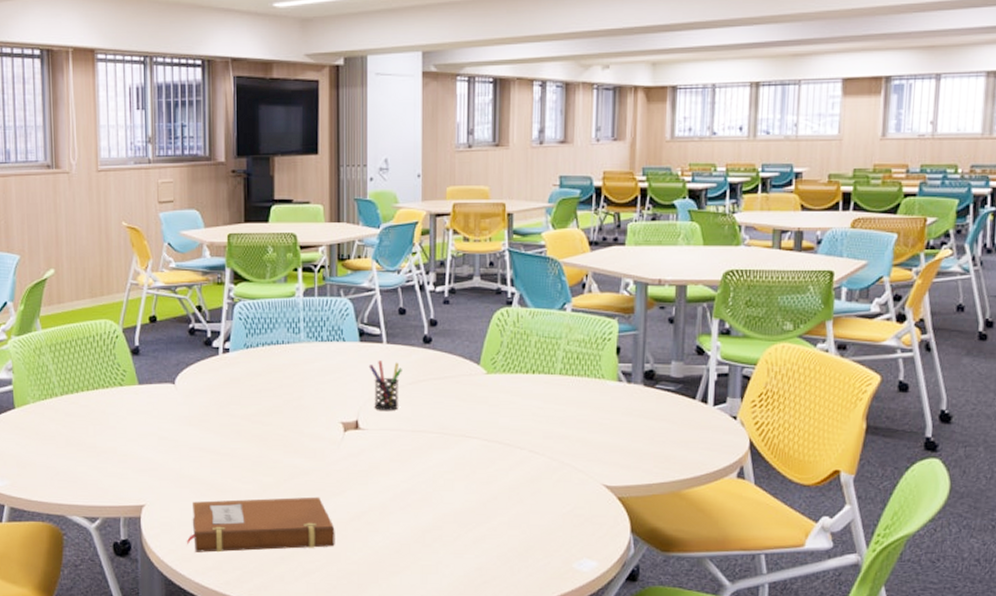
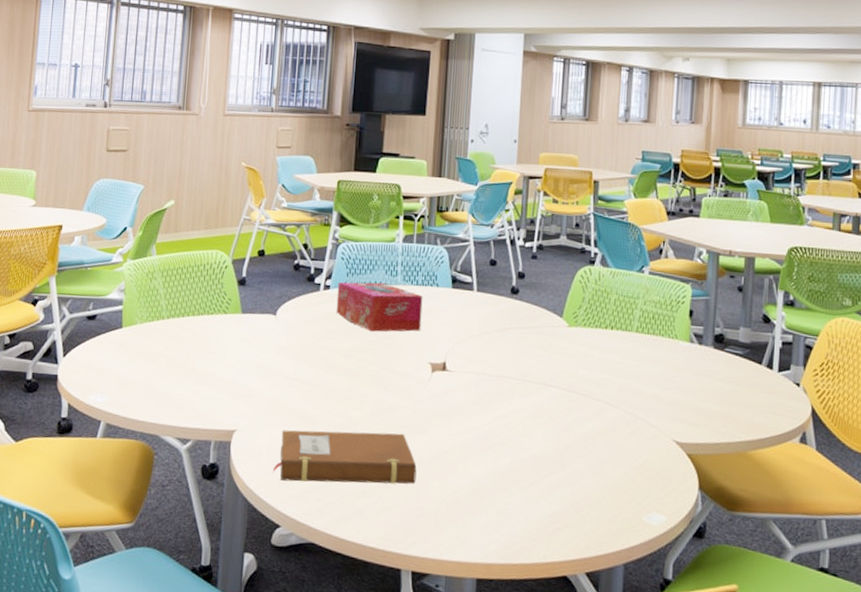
tissue box: none [237,342,329,394] -> present [336,282,423,332]
pen holder: present [368,361,402,410] -> none [459,307,490,355]

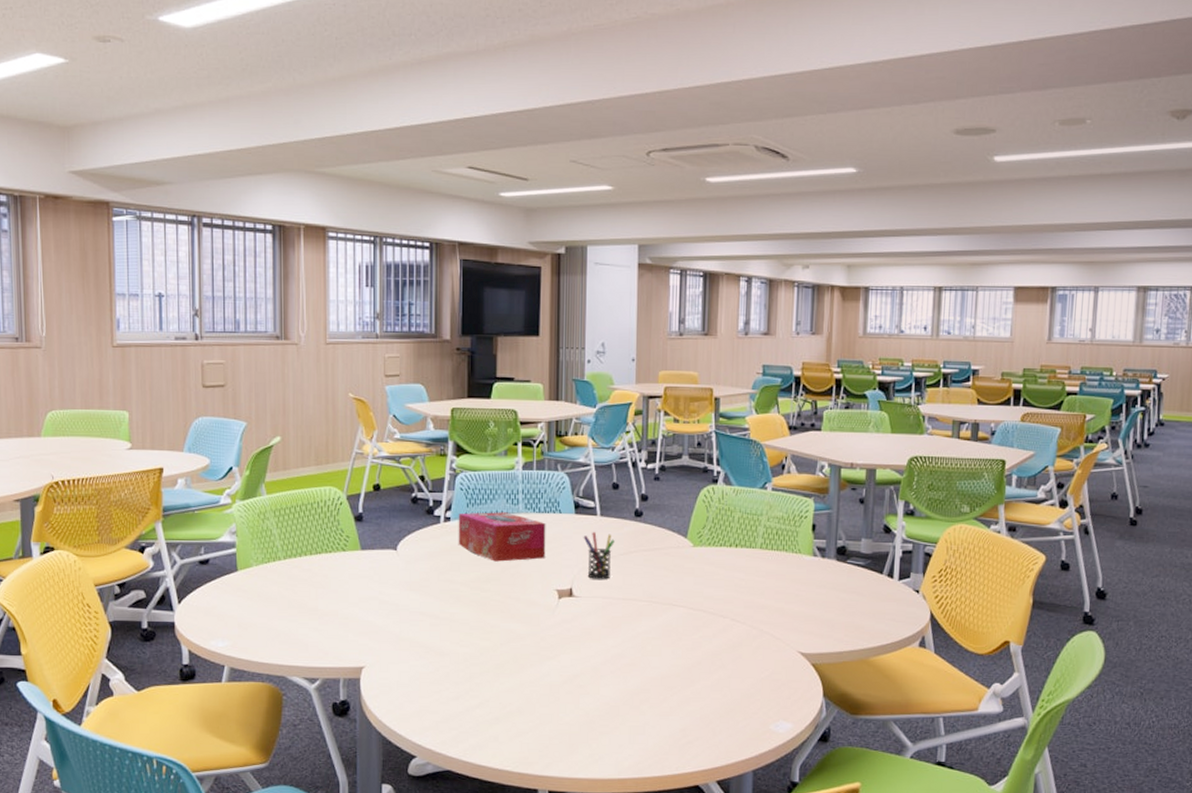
notebook: present [273,430,417,484] -> none [405,660,548,713]
pen holder: none [459,307,490,355] -> present [583,532,615,579]

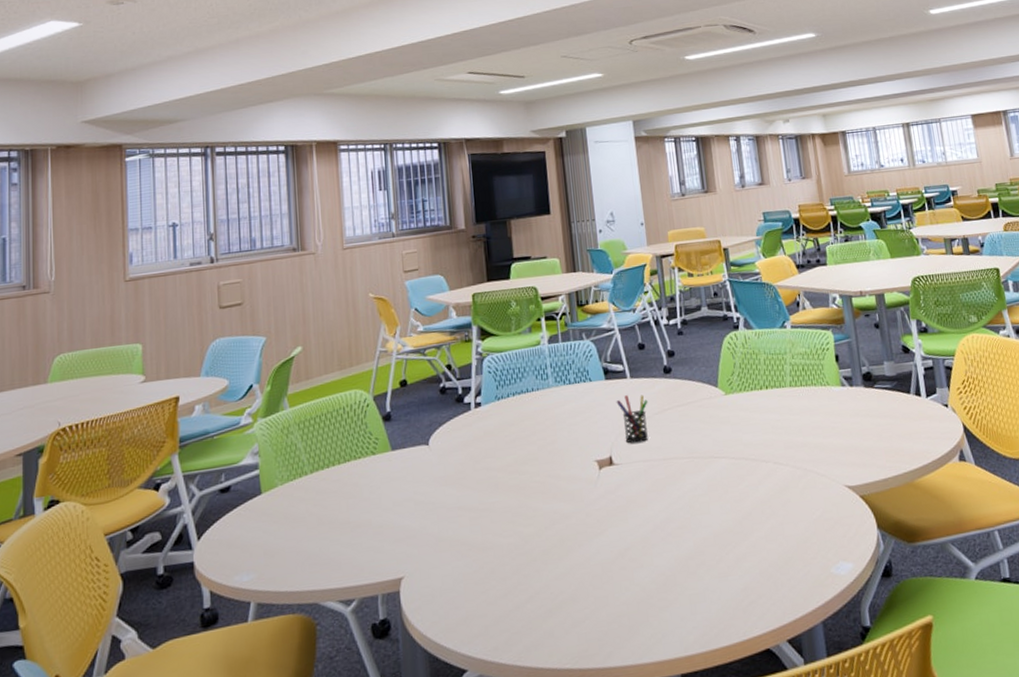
tissue box: present [458,512,546,562] -> none [488,388,581,441]

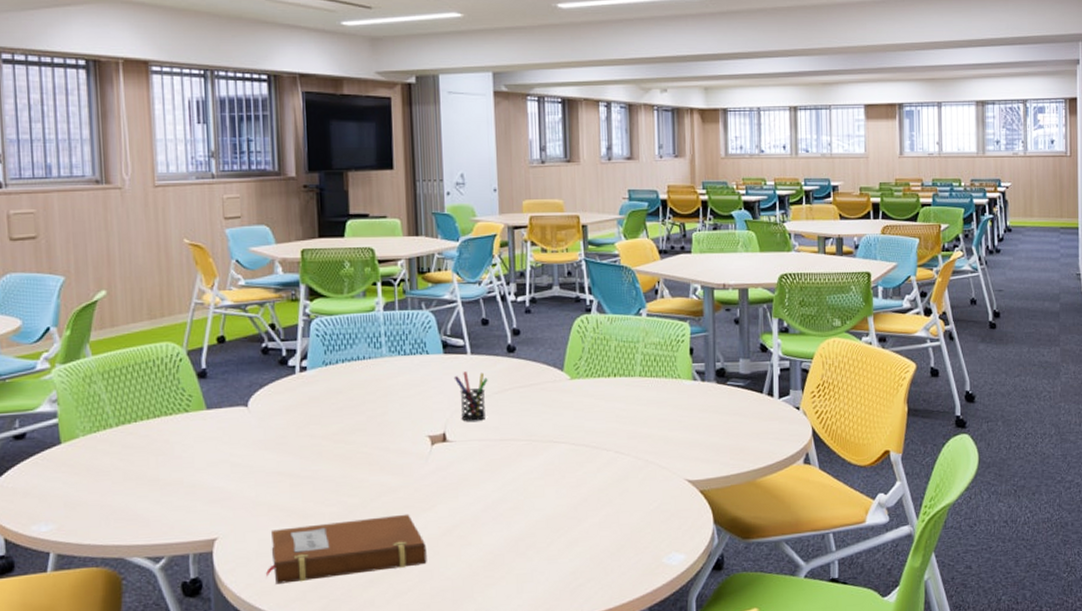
notebook: none [450,539,602,620] -> present [266,514,427,584]

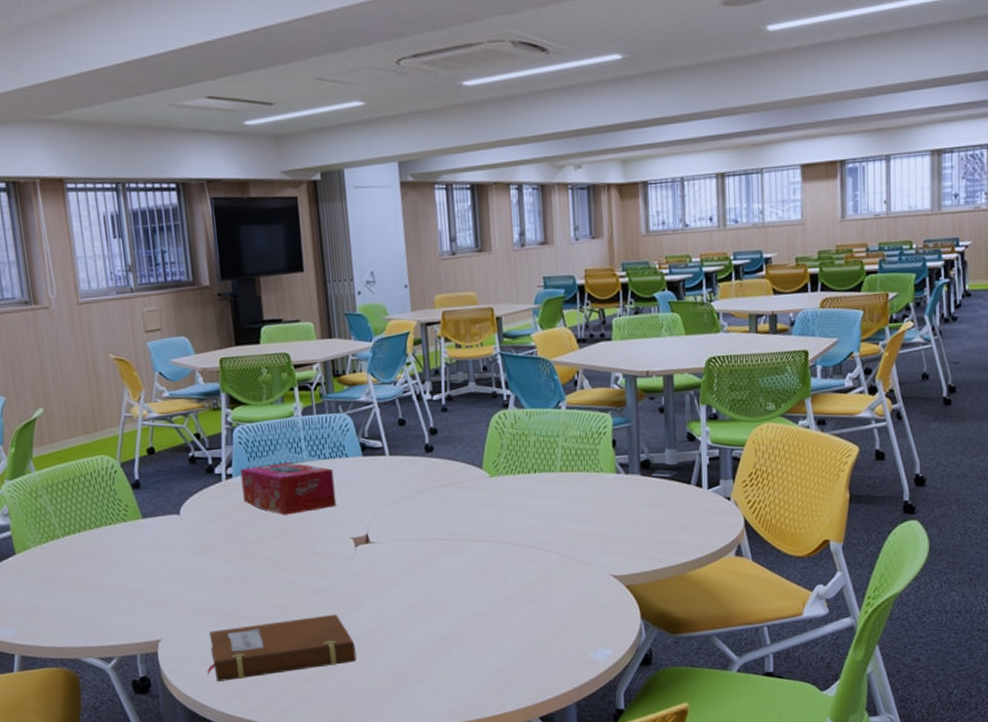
tissue box: none [315,357,415,411] -> present [240,462,337,515]
pen holder: present [453,372,488,421] -> none [373,473,408,522]

